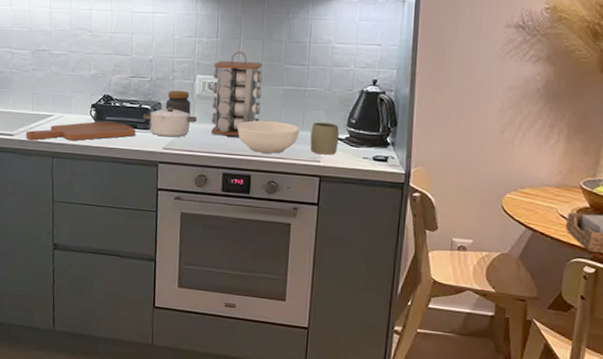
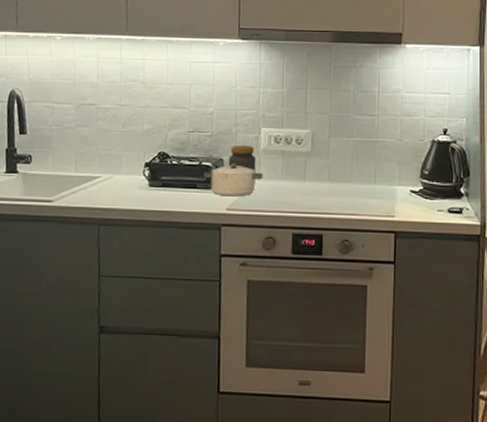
cutting board: present [26,120,136,141] -> none [67,181,195,206]
spice rack: present [211,51,263,137] -> none [278,101,332,194]
bowl: present [236,120,301,154] -> none [306,175,373,210]
mug: present [310,122,340,155] -> none [383,174,413,209]

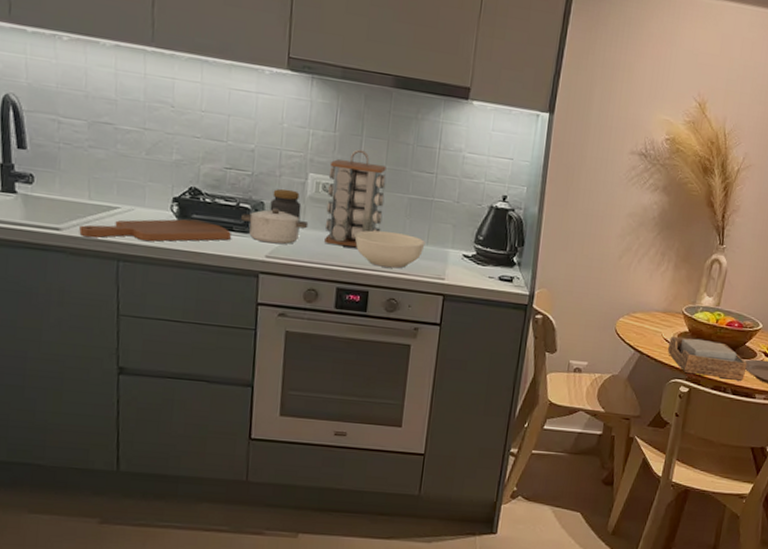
cutting board: none [67,181,195,206] -> present [79,219,231,242]
spice rack: none [278,101,332,194] -> present [324,149,387,248]
bowl: none [306,175,373,210] -> present [354,230,426,269]

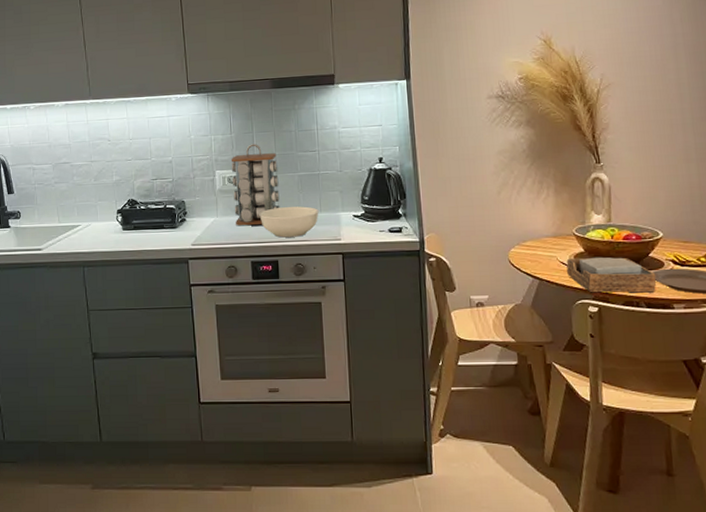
cutting board: present [79,219,231,242] -> none [54,224,163,252]
cooking pot: present [241,207,309,245] -> none [169,204,221,234]
jar: present [270,188,302,232] -> none [189,187,215,220]

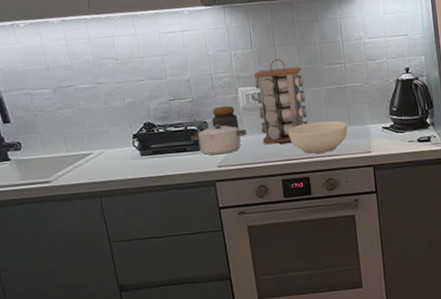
cooking pot: none [169,204,221,234] -> present [191,123,247,156]
jar: none [189,187,215,220] -> present [212,105,240,140]

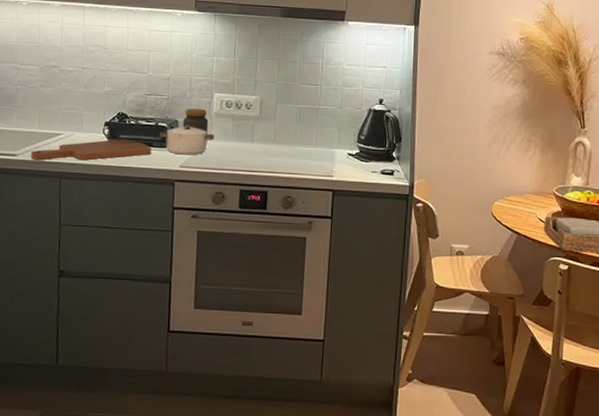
cutting board: none [64,148,186,184] -> present [31,139,151,161]
spice rack: present [253,58,308,144] -> none [228,70,279,154]
bowl: present [287,120,348,154] -> none [253,137,315,170]

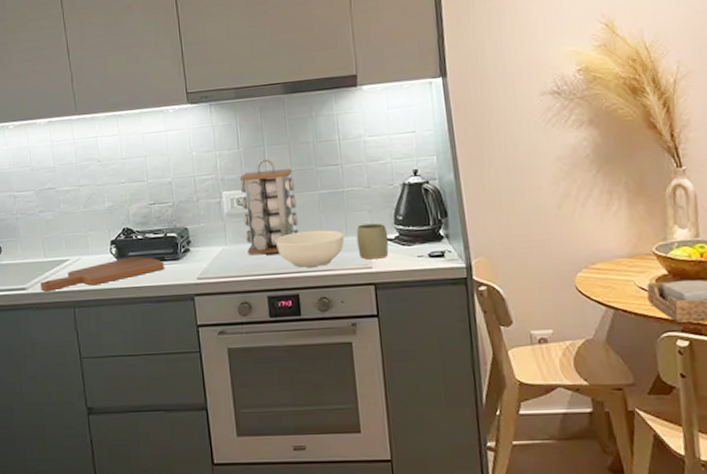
cooking pot: present [160,124,215,155] -> none [170,231,231,266]
jar: present [182,108,209,144] -> none [193,211,223,250]
spice rack: none [228,70,279,154] -> present [239,159,299,255]
bowl: none [253,137,315,170] -> present [275,230,345,268]
mug: none [323,138,351,170] -> present [356,223,389,260]

